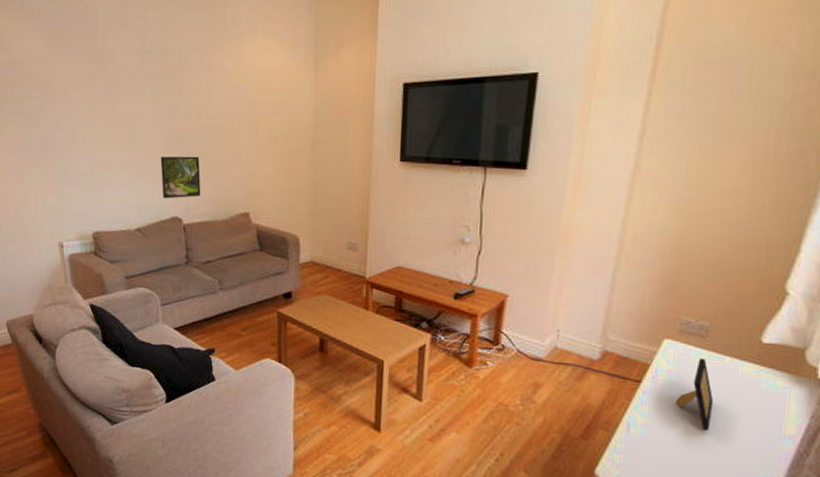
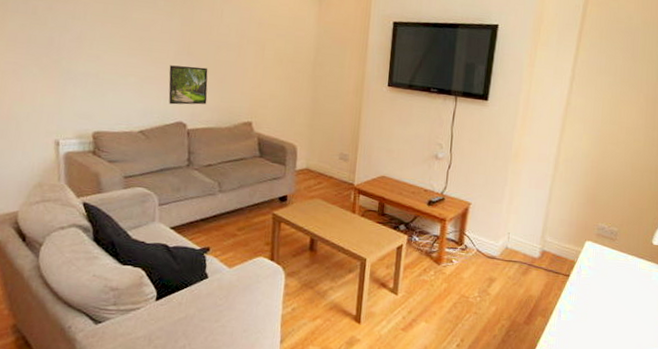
picture frame: present [675,357,714,430] -> none [593,256,620,315]

